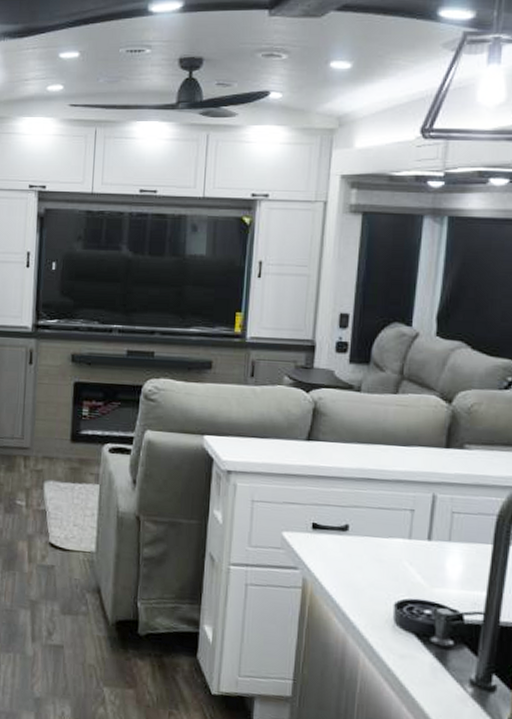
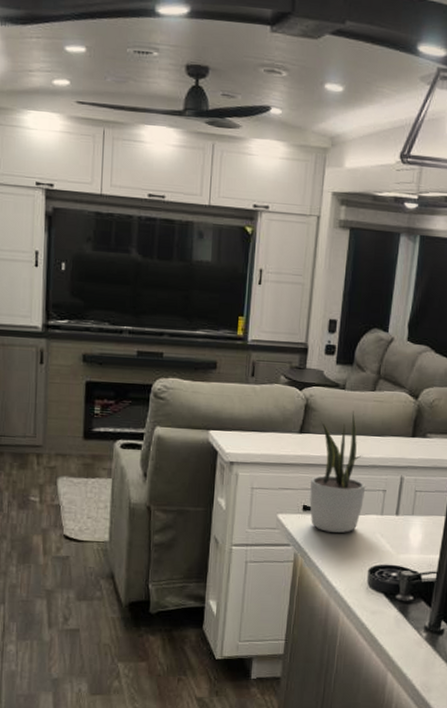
potted plant: none [320,415,389,558] -> present [309,410,366,533]

